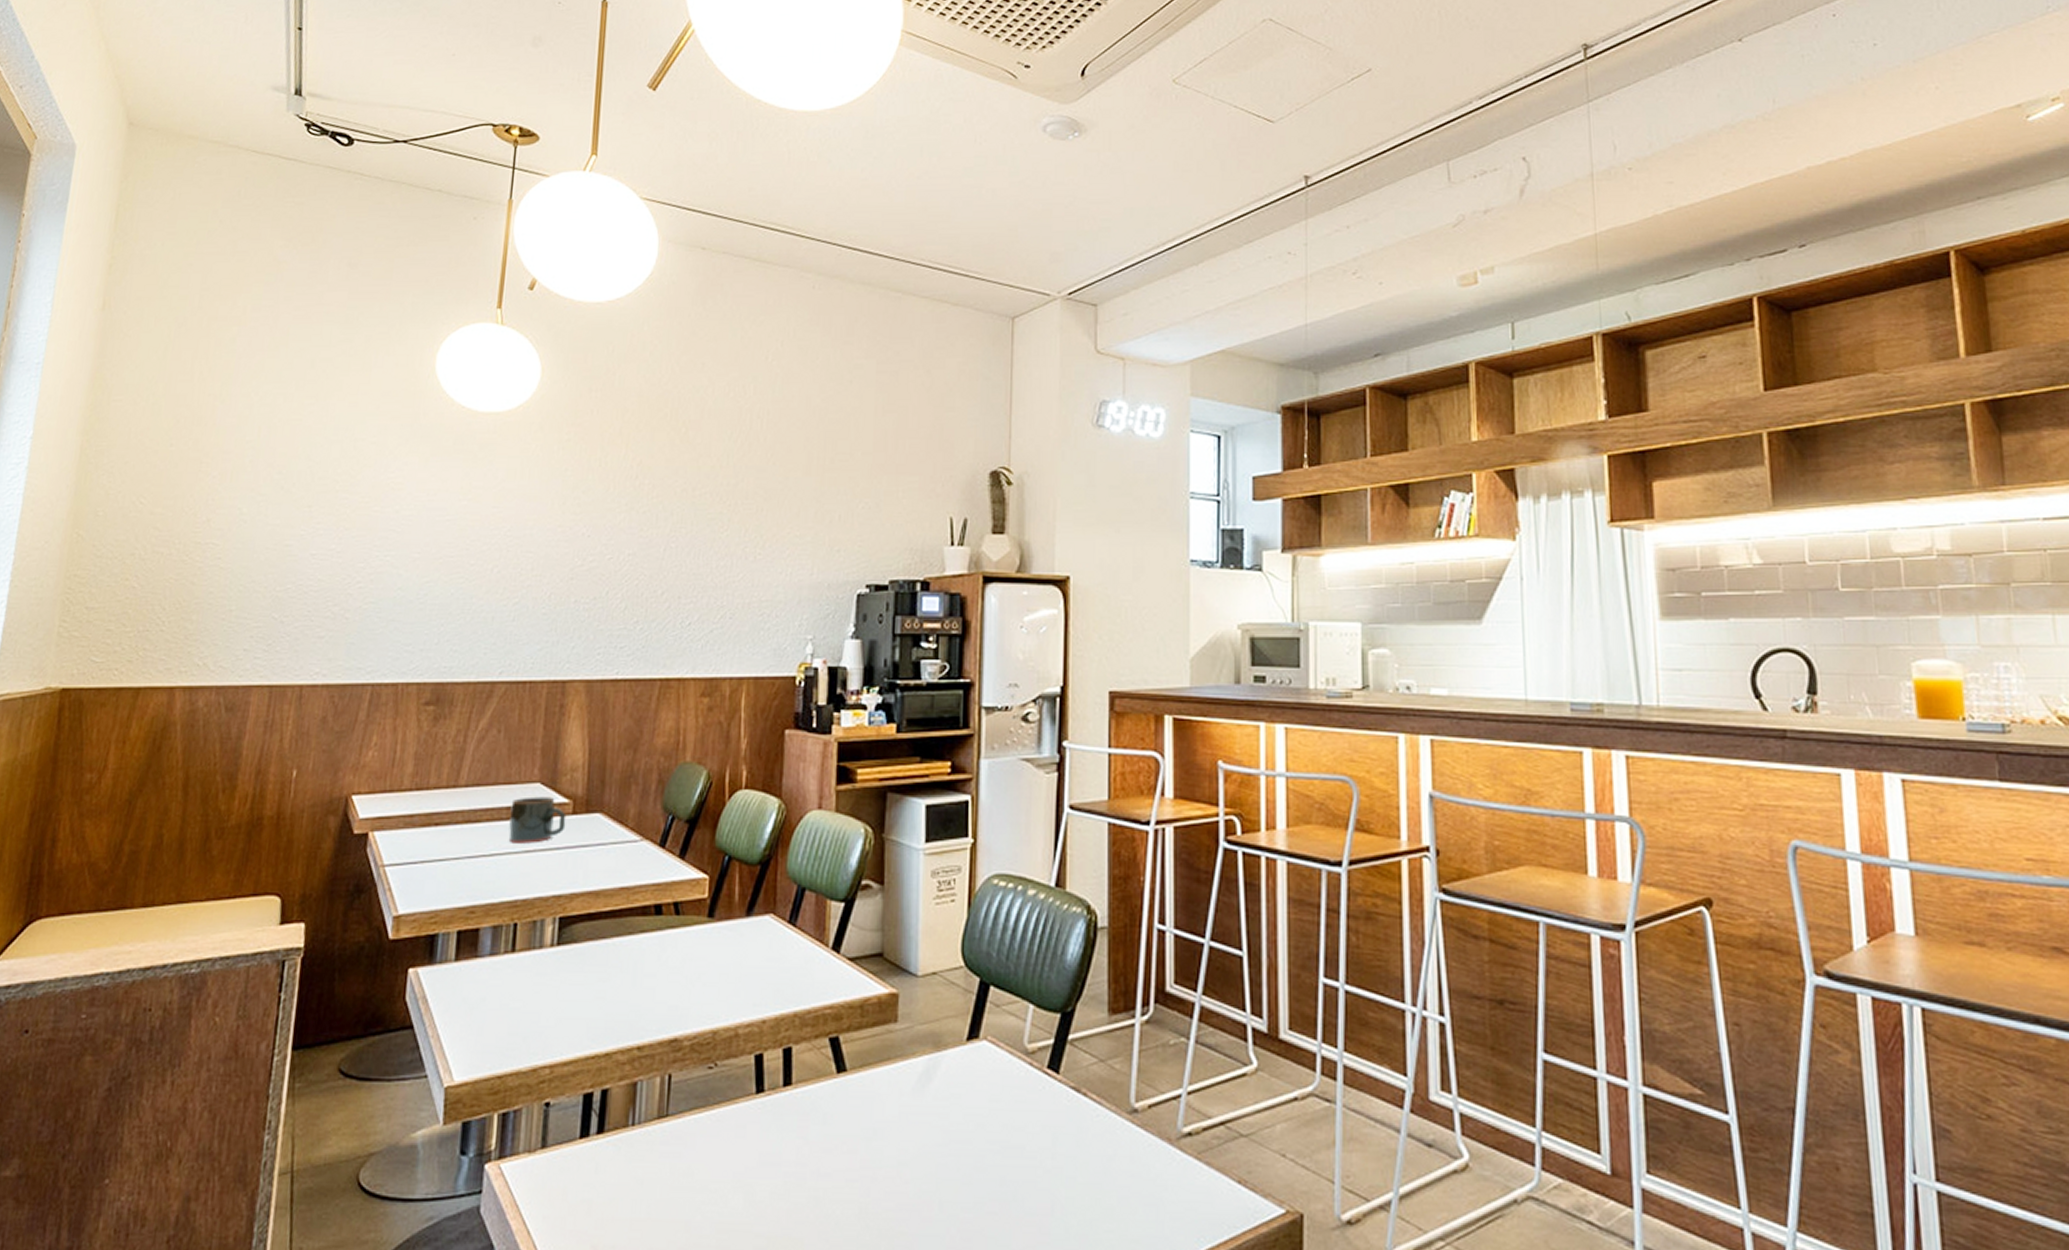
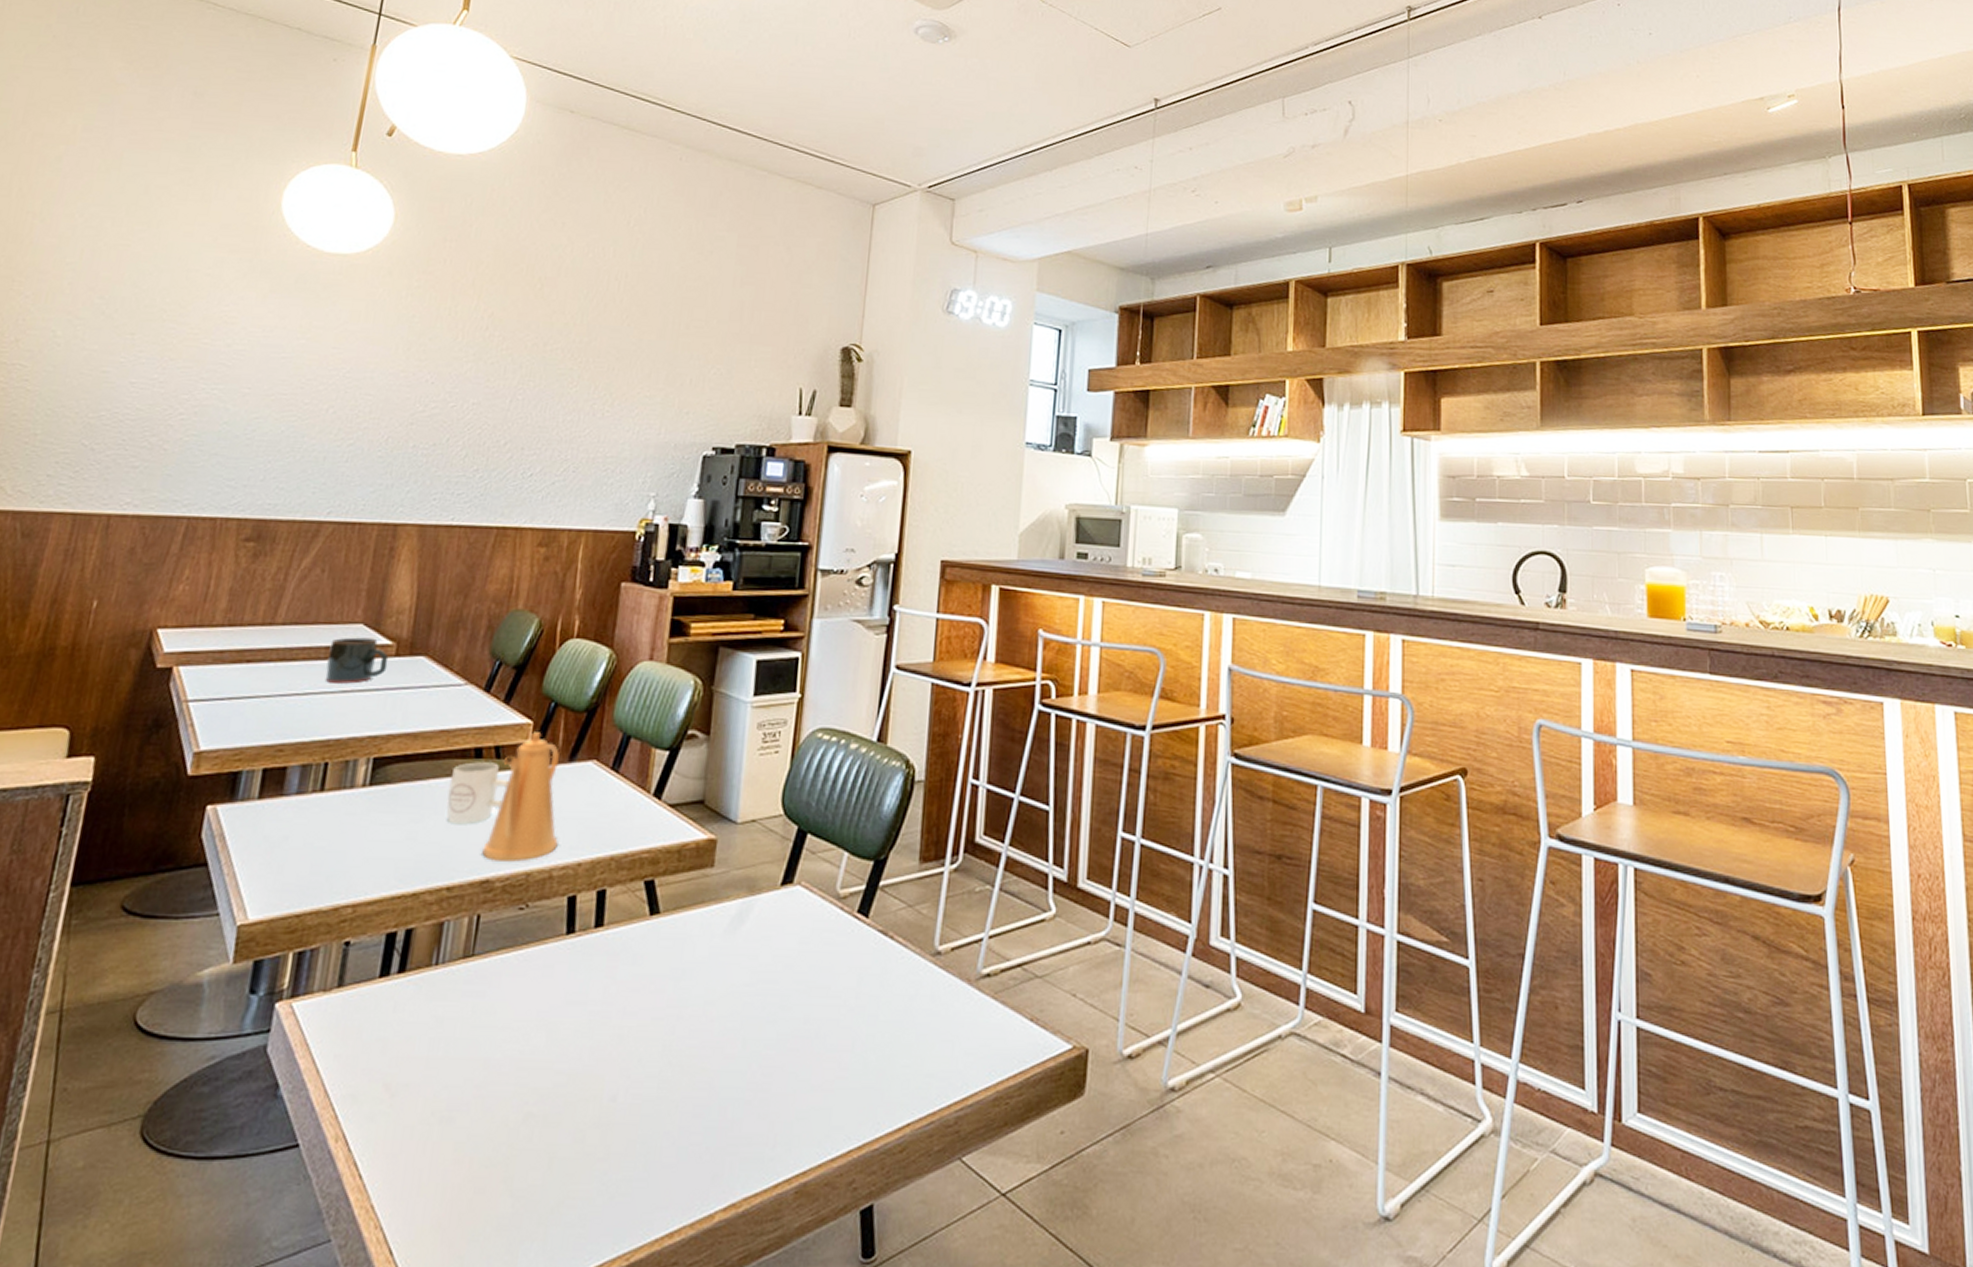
mug: none [631,919,689,983] -> present [446,762,509,825]
coffee pot: none [669,887,742,1020] -> present [482,732,560,862]

